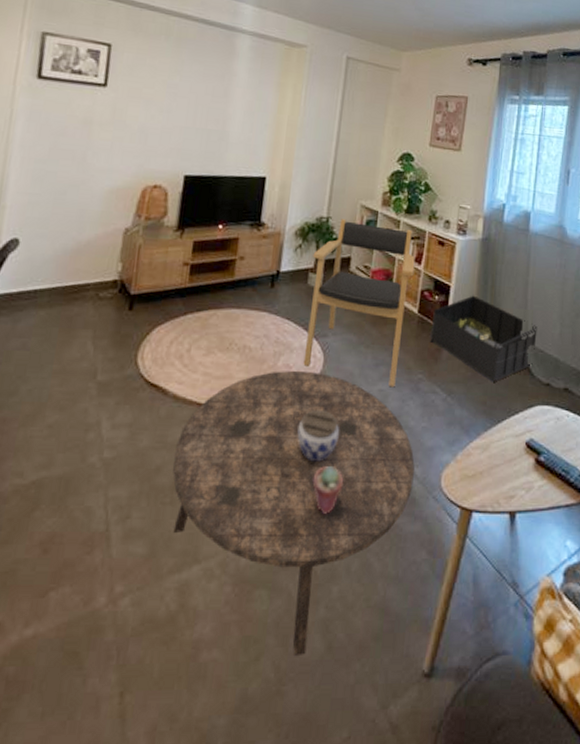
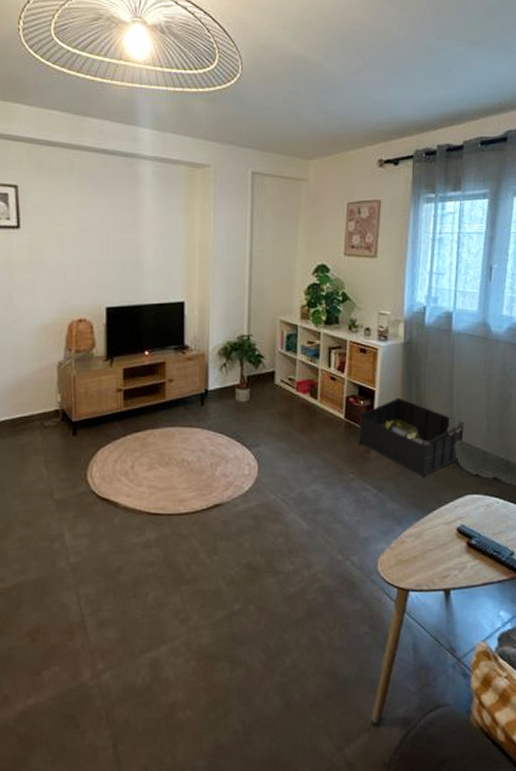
coffee table: present [173,370,415,655] -> none [132,478,352,712]
jar: present [297,409,339,462] -> none [240,511,278,556]
armchair: present [303,219,416,388] -> none [238,335,338,488]
potted succulent: present [313,466,343,514] -> none [258,559,286,599]

